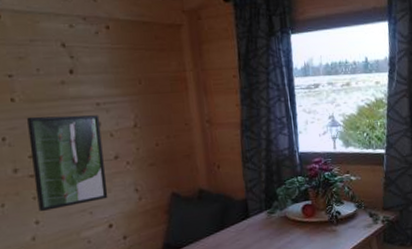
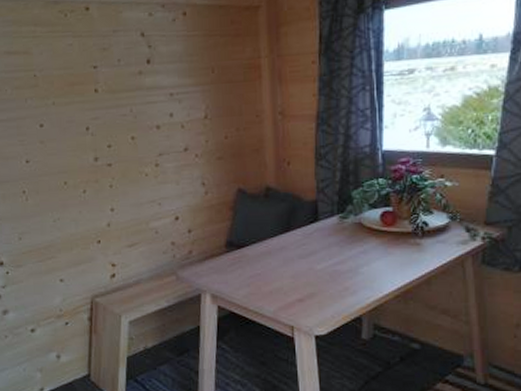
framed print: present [27,115,108,212] -> none [108,105,176,200]

